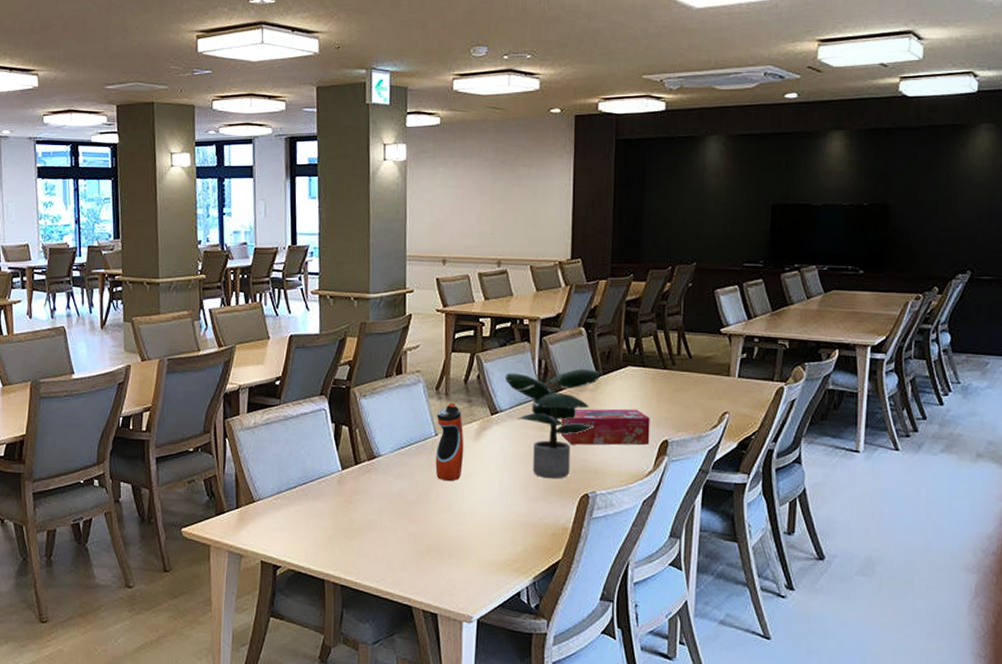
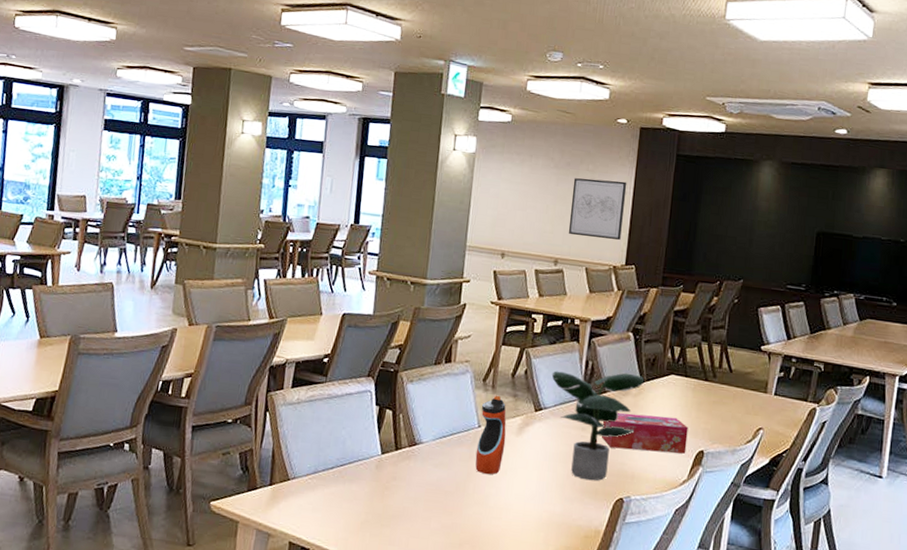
wall art: none [509,173,566,235] -> present [568,178,627,241]

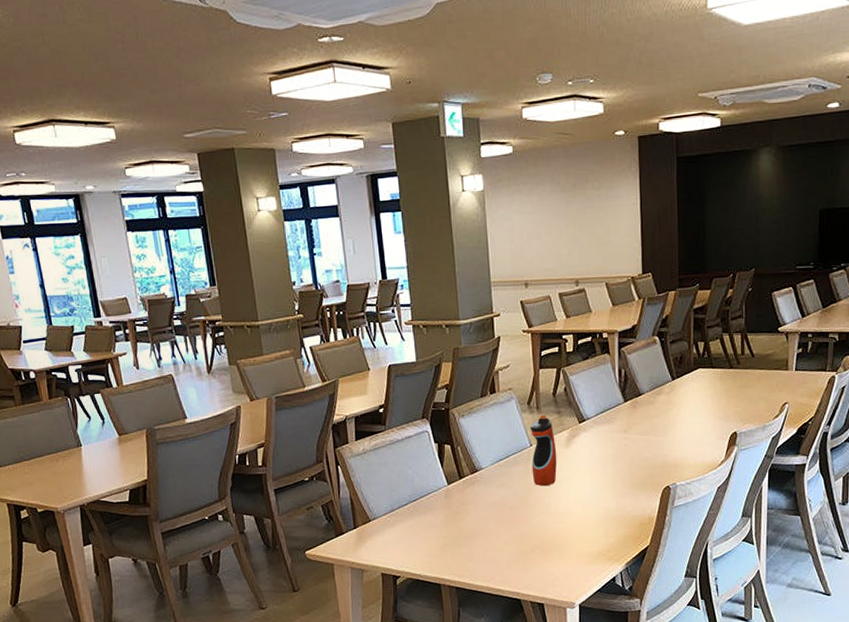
potted plant: present [551,370,645,481] -> none [589,374,675,476]
wall art: present [568,178,627,241] -> none [581,193,635,254]
tissue box: present [602,412,688,454] -> none [642,406,721,443]

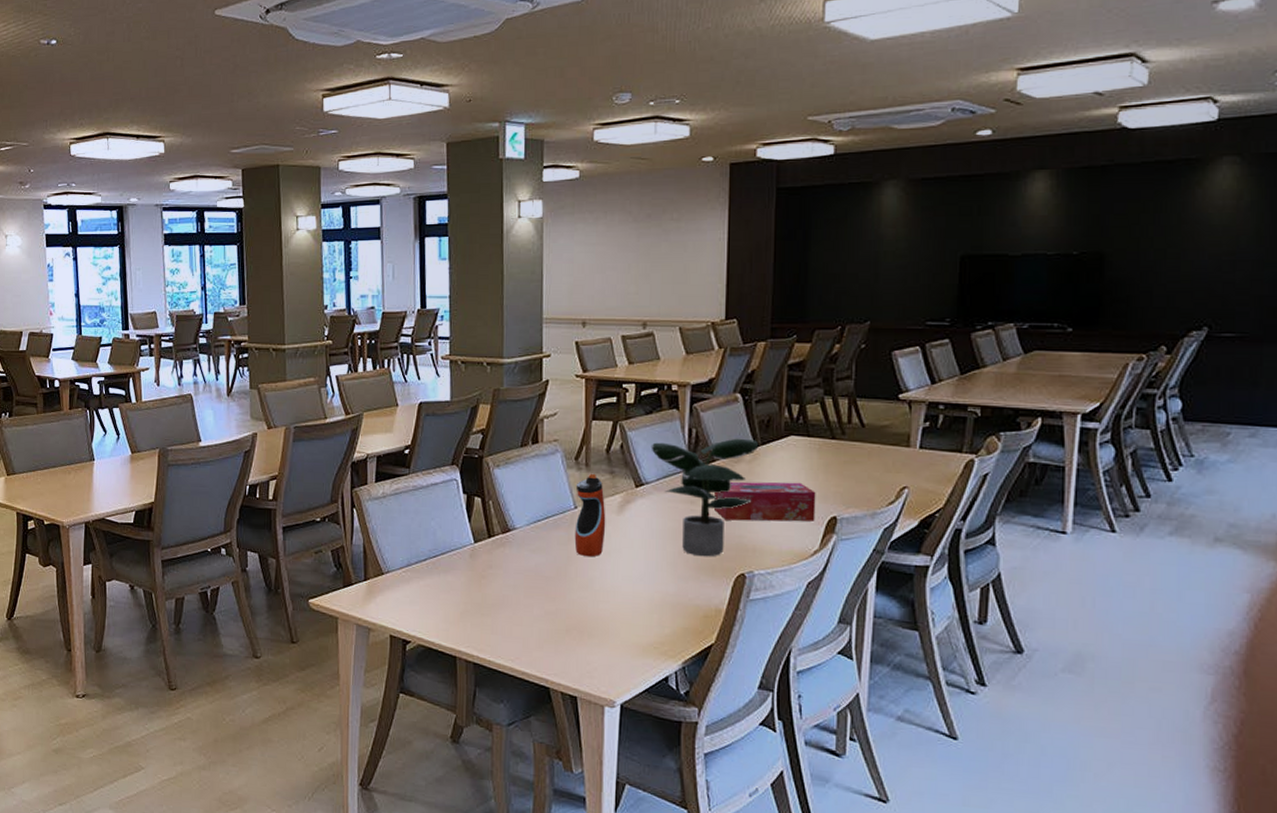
potted plant: none [589,374,675,476] -> present [651,438,759,557]
tissue box: none [642,406,721,443] -> present [714,481,816,522]

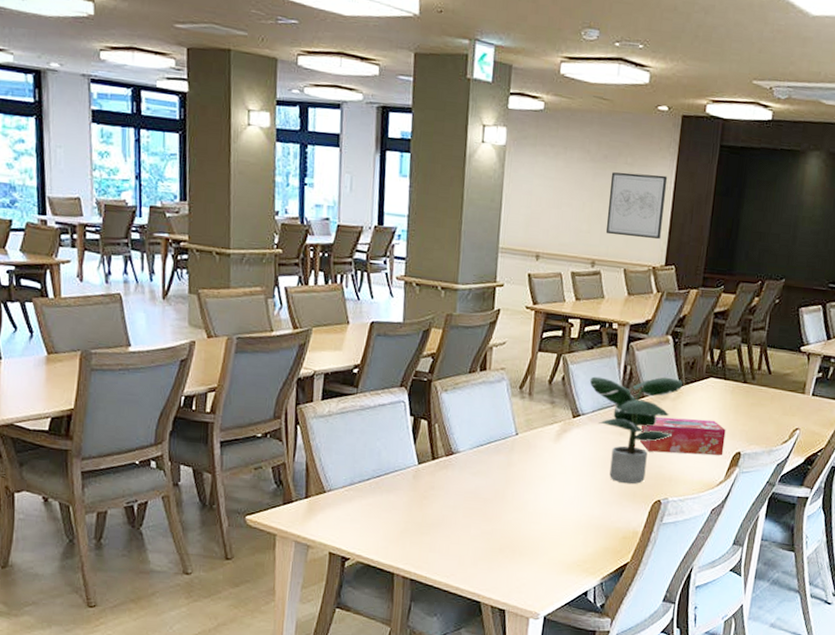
water bottle: present [574,473,606,557] -> none [513,402,544,482]
wall art: none [655,227,720,294] -> present [605,172,668,240]

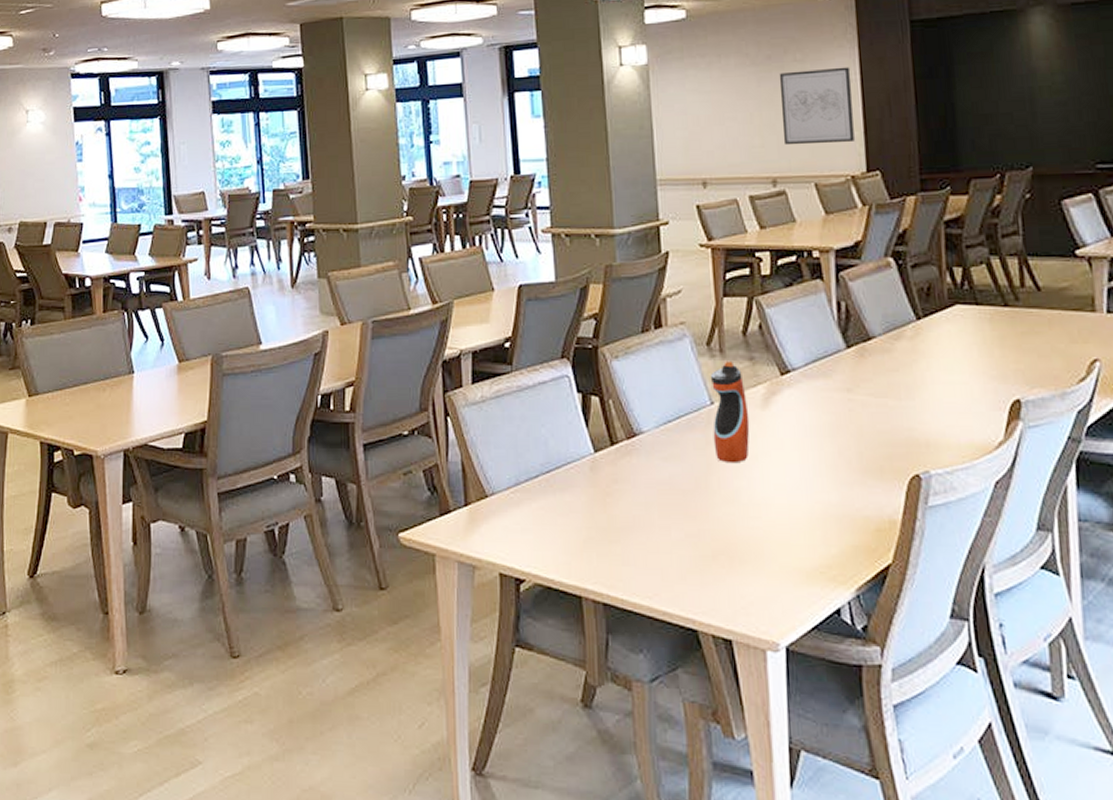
water bottle: none [513,402,544,482] -> present [710,360,750,464]
potted plant: present [589,376,683,484] -> none [794,310,921,456]
tissue box: present [640,416,726,456] -> none [874,360,996,410]

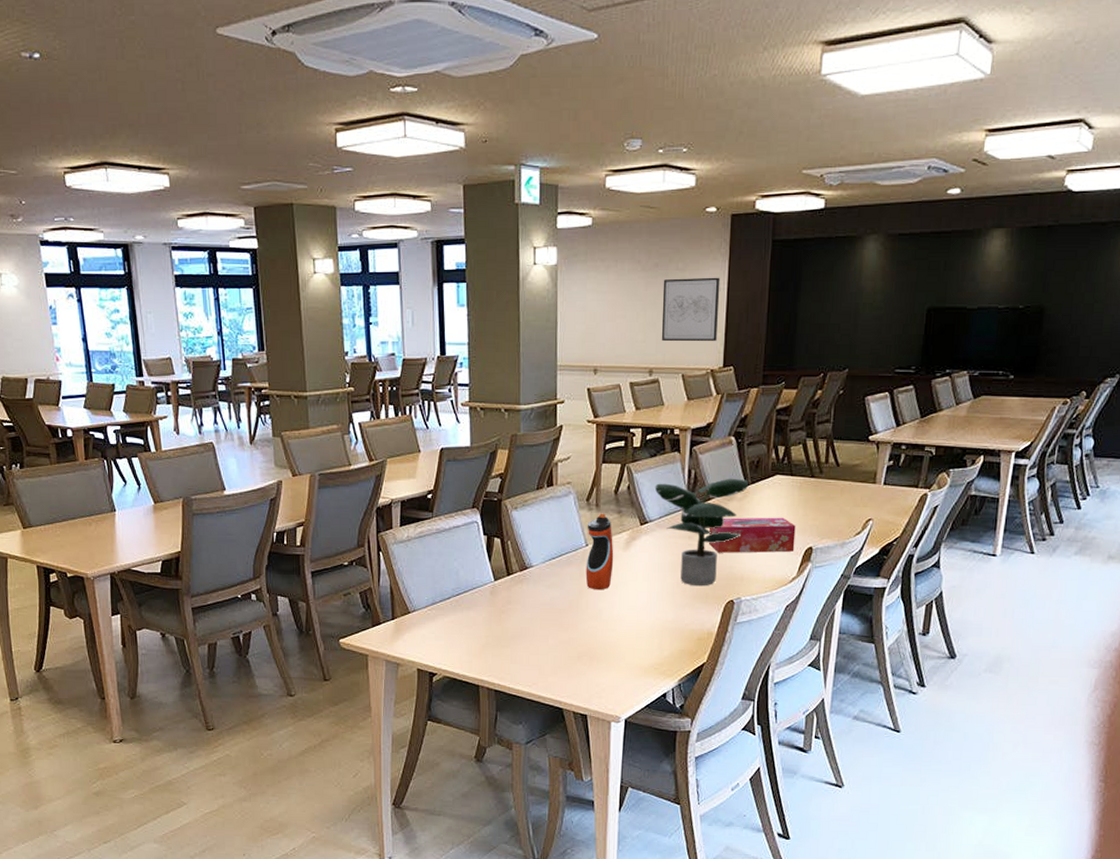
potted plant: none [794,310,921,456] -> present [654,478,749,586]
tissue box: none [874,360,996,410] -> present [709,517,796,553]

